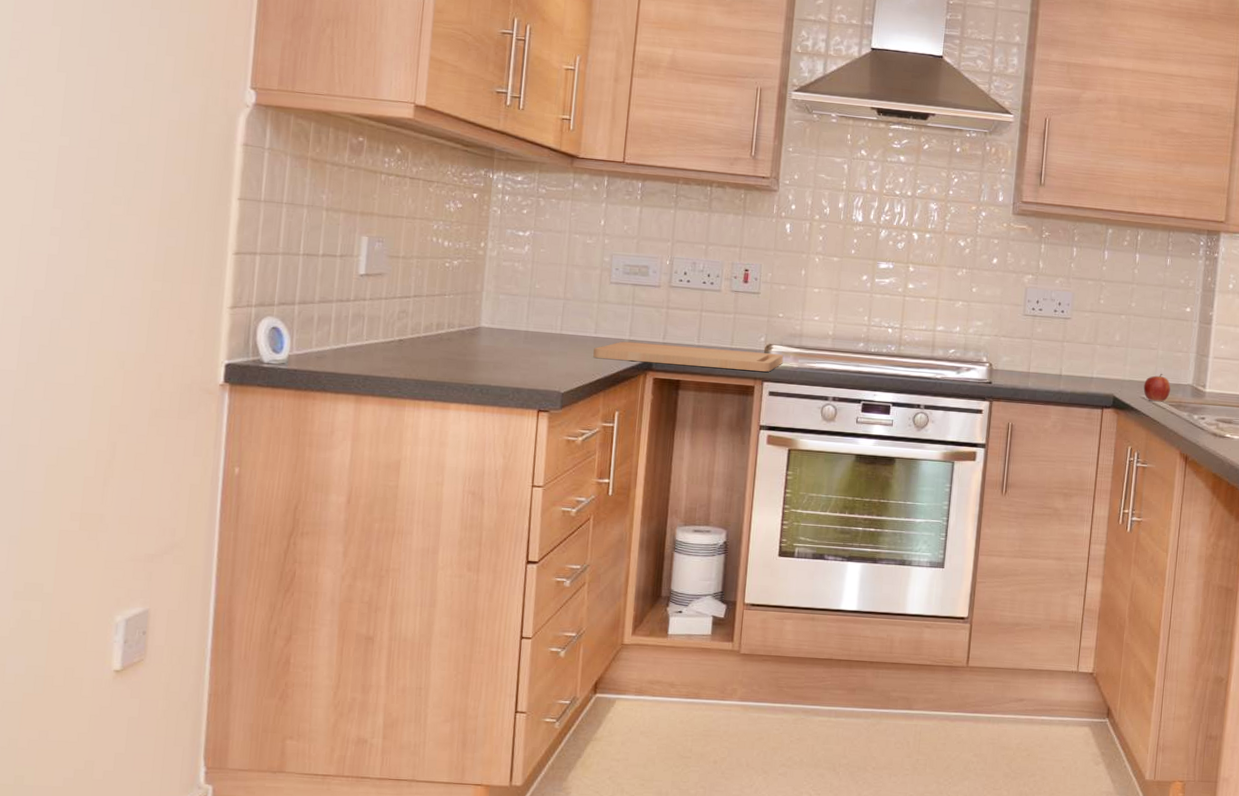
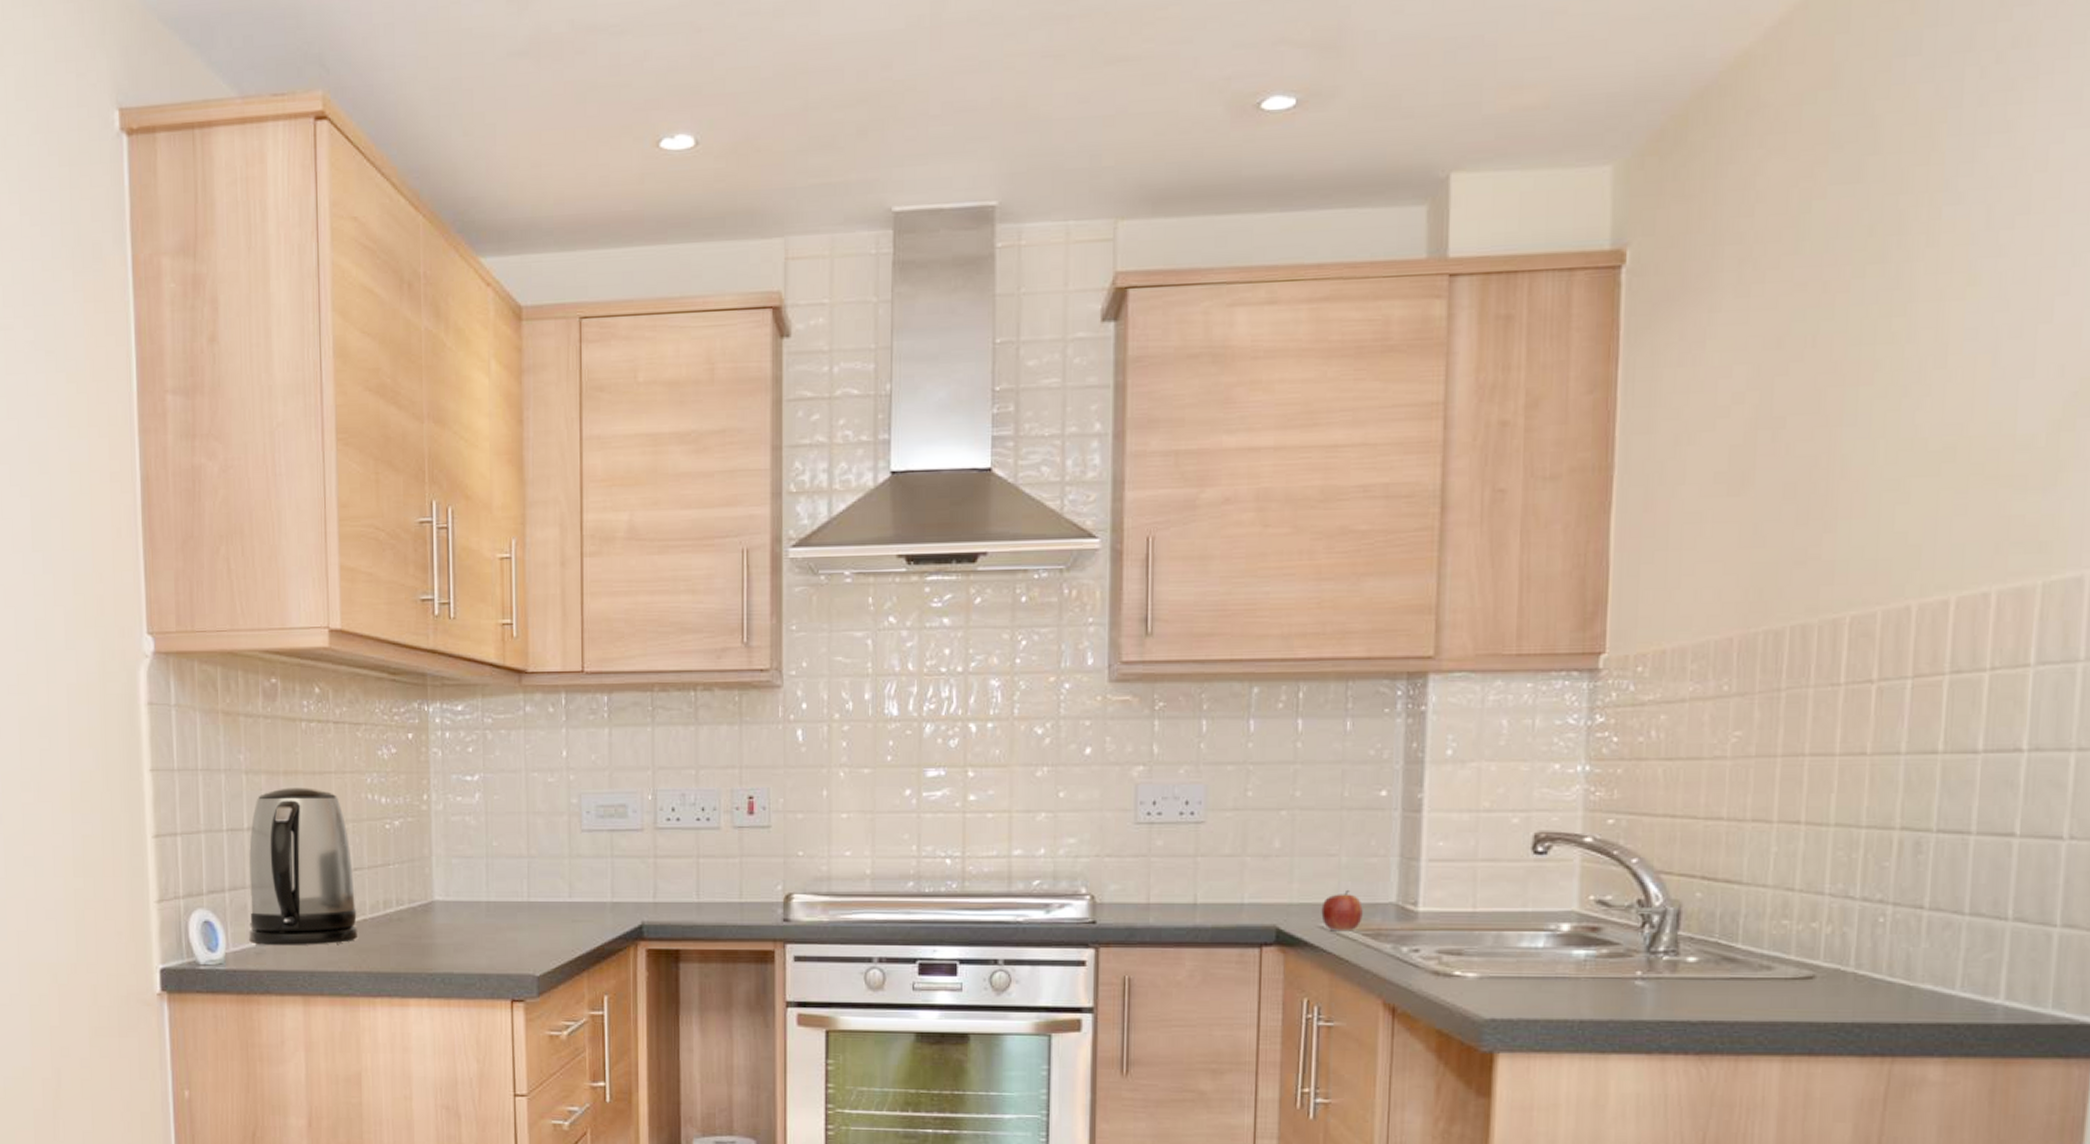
kettle: none [312,225,413,355] -> present [247,787,357,946]
cutting board: present [593,341,784,372] -> none [570,905,809,931]

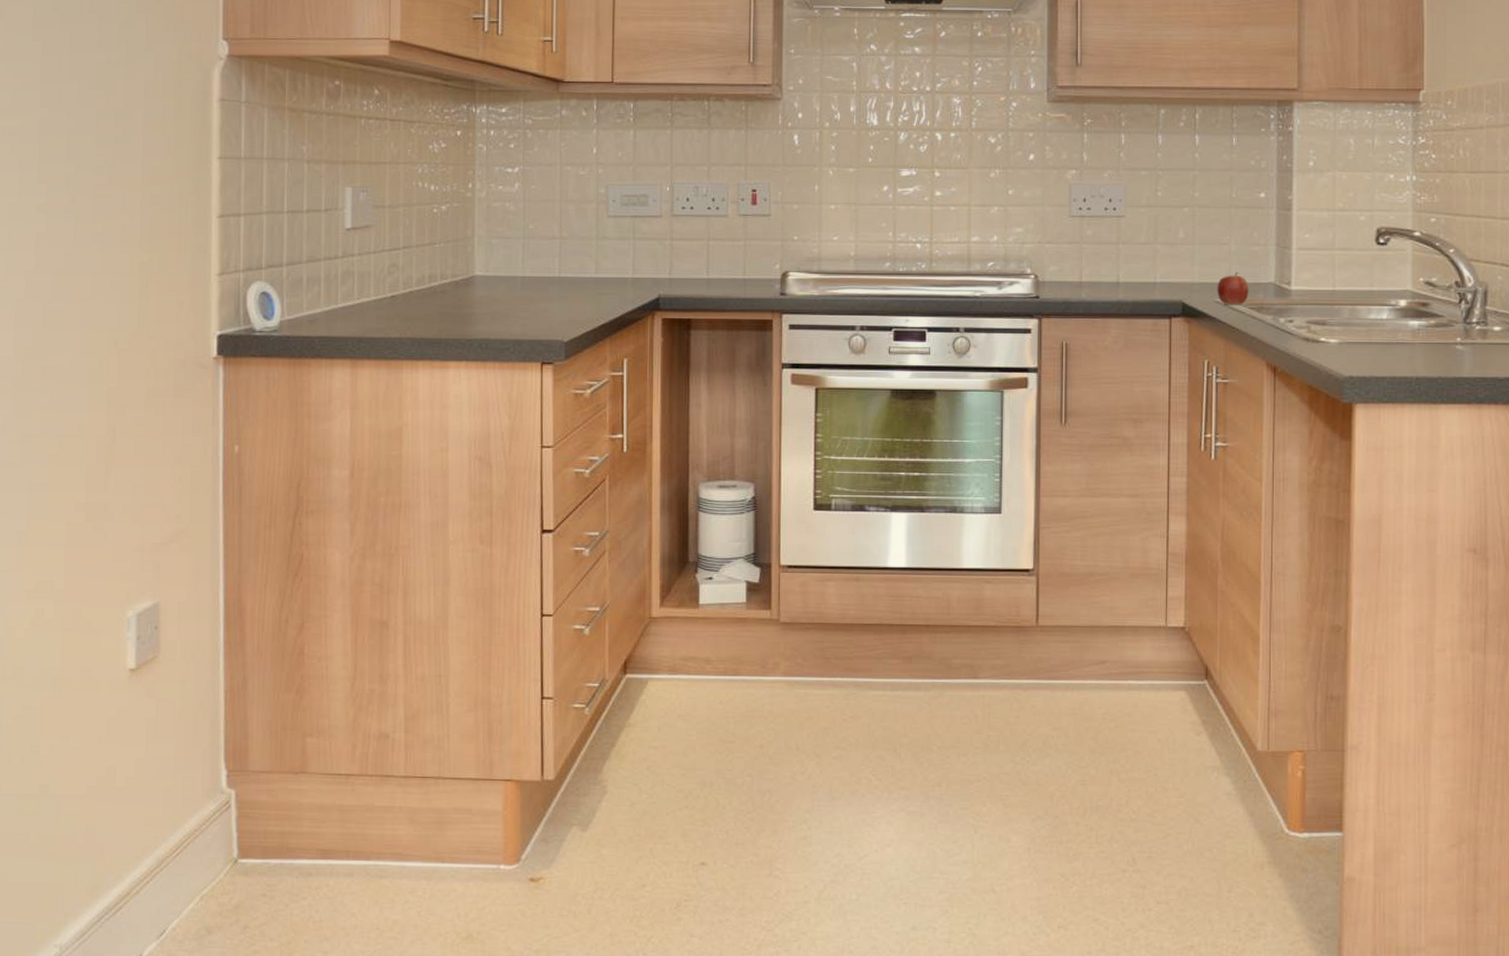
kettle: present [247,787,357,946] -> none [302,175,404,315]

